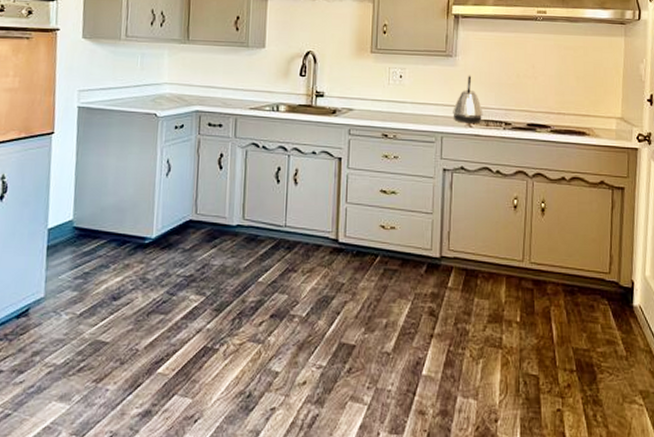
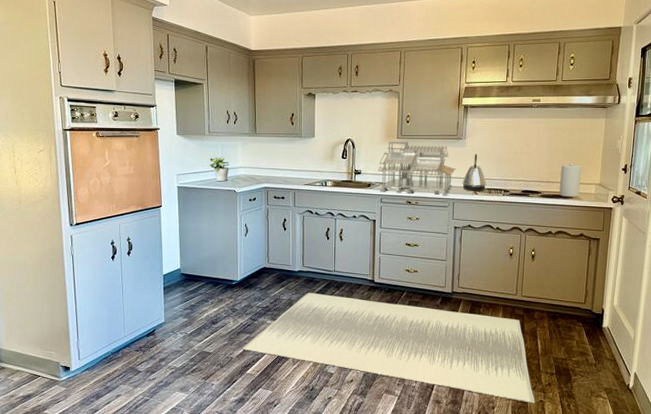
potted plant: none [123,68,151,102] -> present [209,156,229,182]
rug: none [151,255,551,415] -> present [241,292,535,404]
dish rack: none [345,56,445,128] -> present [377,141,456,196]
paper towel holder: none [573,91,599,134] -> present [559,164,582,198]

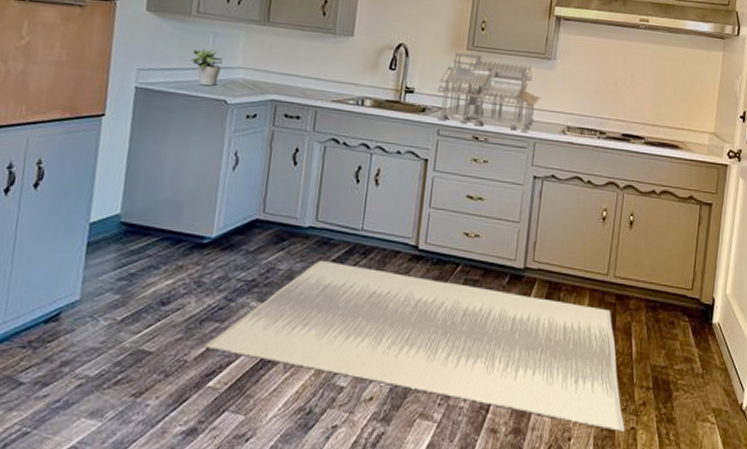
kettle: present [462,153,487,191] -> none [547,80,579,131]
paper towel holder: present [559,164,582,198] -> none [666,104,694,148]

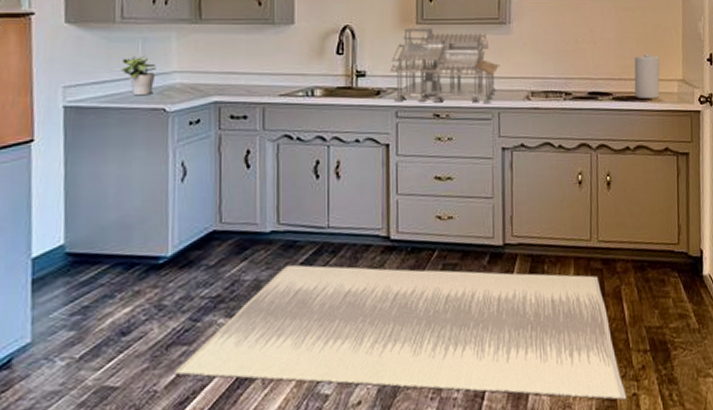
paper towel holder: none [666,104,694,148] -> present [634,54,660,99]

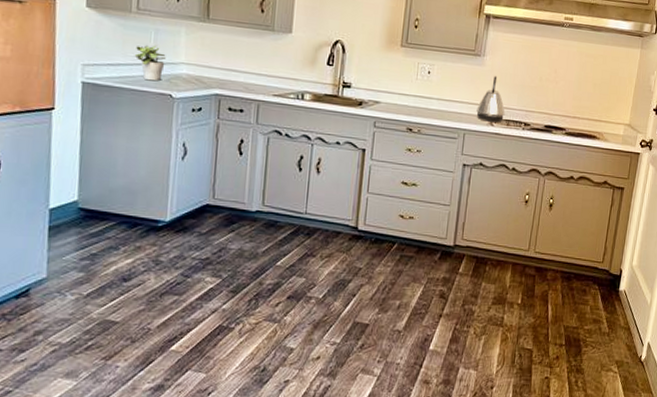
rug: present [173,264,627,401] -> none [164,240,540,382]
dish rack: present [389,28,500,104] -> none [372,49,471,125]
kettle: none [509,43,542,96] -> present [476,75,505,123]
paper towel holder: present [634,54,660,99] -> none [585,98,612,139]

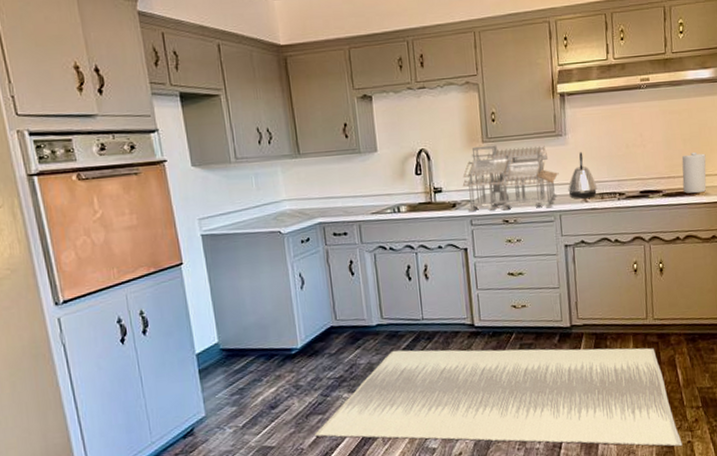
potted plant: present [134,45,166,82] -> none [241,188,270,223]
rug: none [164,240,540,382] -> present [313,348,683,447]
dish rack: none [372,49,471,125] -> present [462,145,559,212]
paper towel holder: none [585,98,612,139] -> present [681,152,707,194]

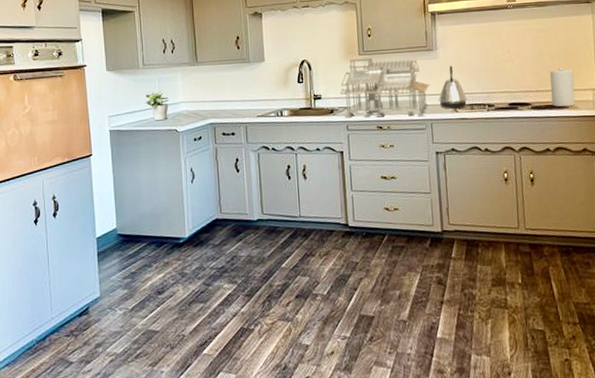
potted plant: none [241,188,270,223] -> present [145,91,169,121]
rug: present [313,348,683,447] -> none [195,245,560,365]

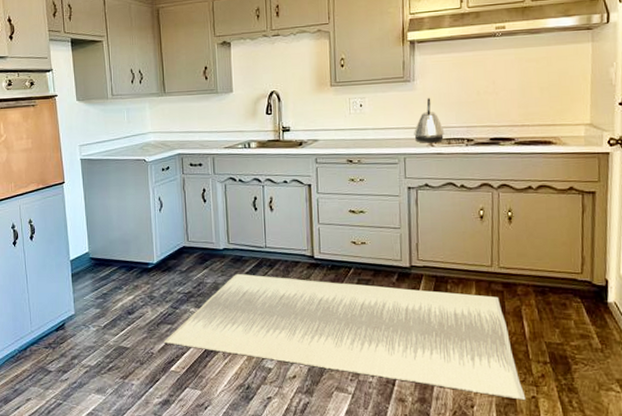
potted plant: present [145,91,169,121] -> none [114,121,137,151]
rug: none [195,245,560,365] -> present [163,273,526,401]
dish rack: present [340,57,430,118] -> none [309,89,405,151]
paper towel holder: present [549,68,575,107] -> none [537,101,566,143]

